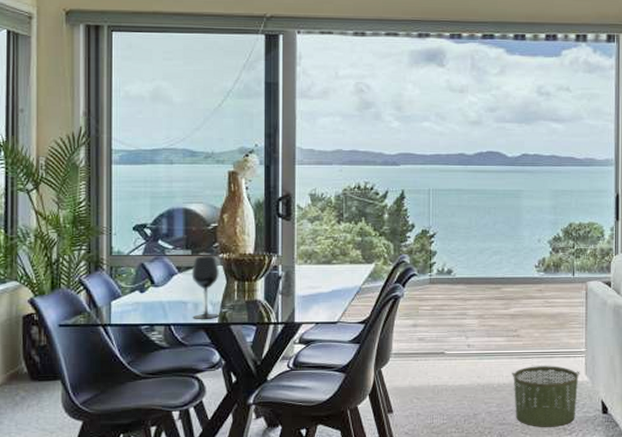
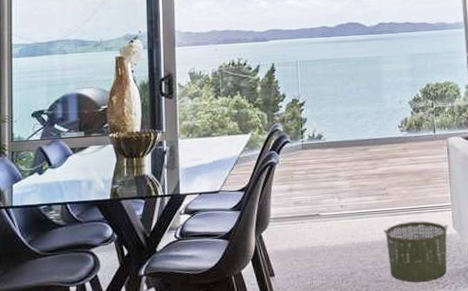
wineglass: present [191,255,219,320] -> none [85,135,111,197]

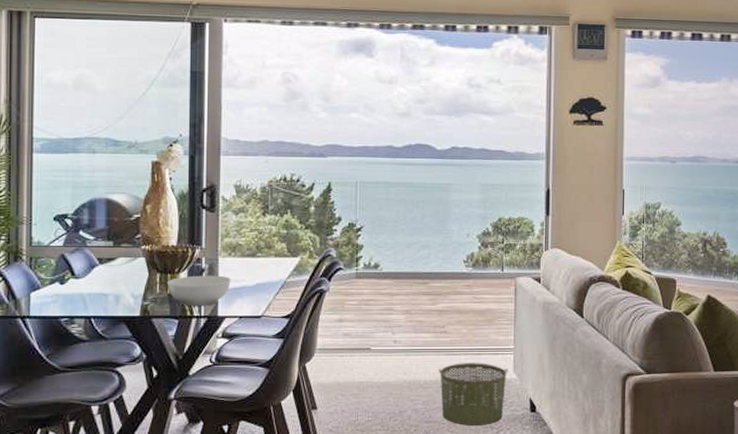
bowl: none [133,156,190,187] -> present [166,275,231,307]

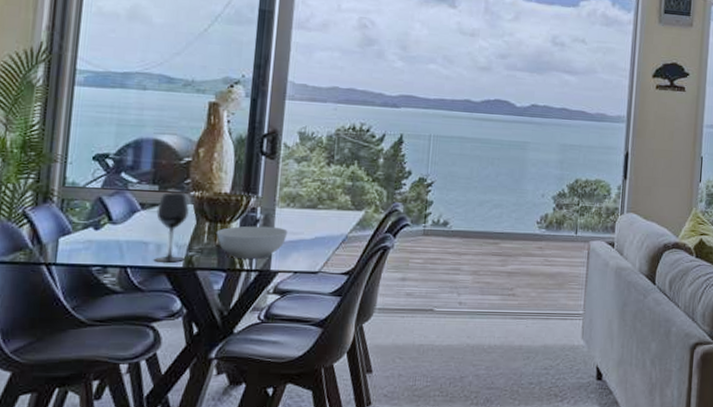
wineglass: none [113,246,141,313] -> present [153,192,189,264]
basket: present [439,363,508,425] -> none [504,327,576,393]

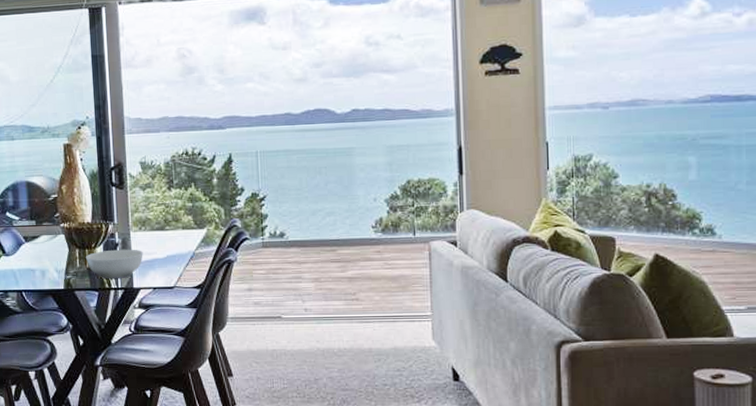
wineglass: present [153,192,189,264] -> none [37,225,64,287]

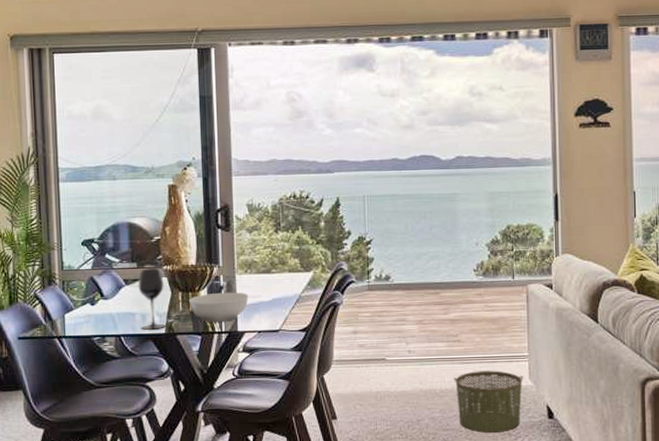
wineglass: none [37,225,64,287] -> present [138,267,166,331]
basket: none [352,330,427,394] -> present [454,370,524,433]

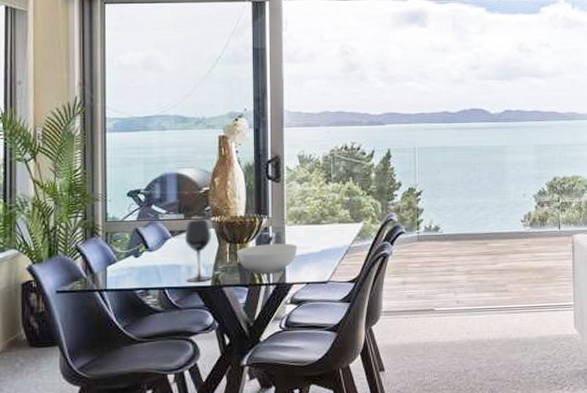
basket: present [454,370,524,433] -> none [501,320,569,382]

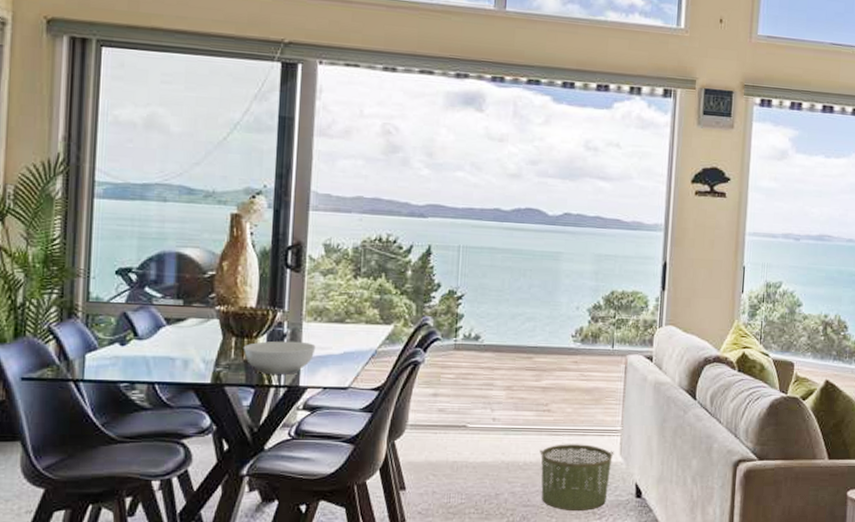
wineglass: present [184,218,212,283] -> none [181,306,215,380]
basket: none [501,320,569,382] -> present [540,444,614,511]

